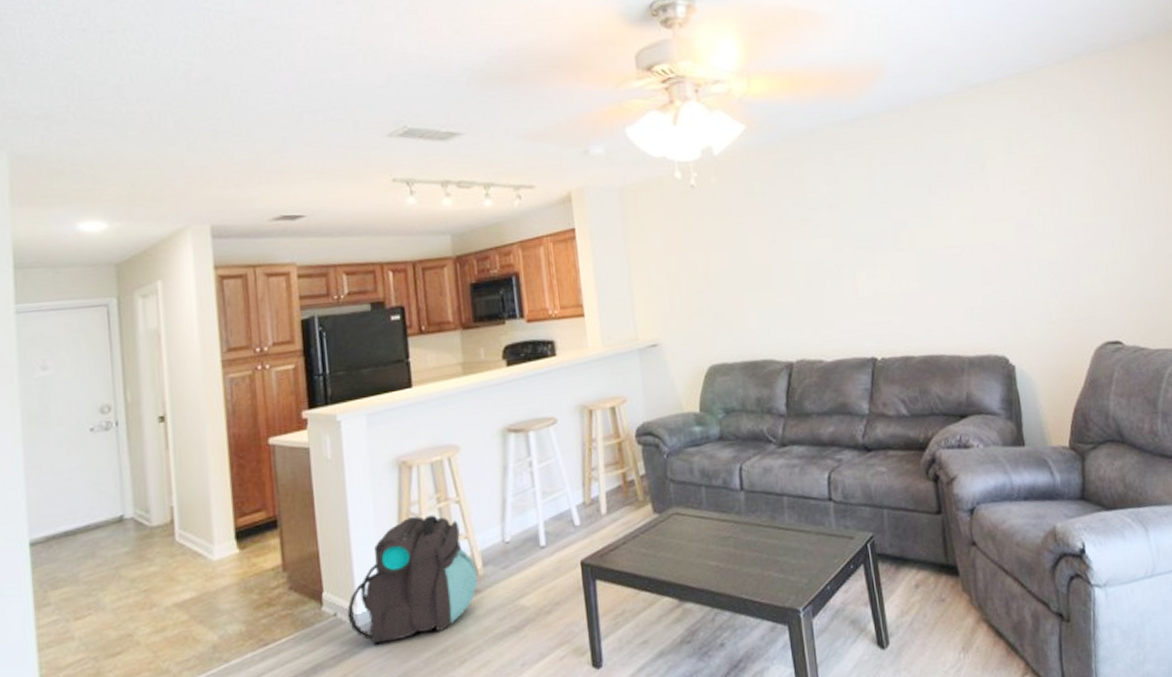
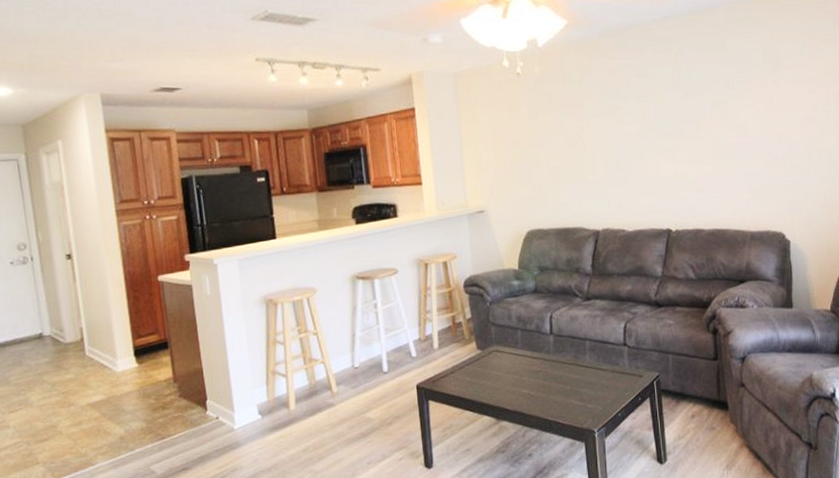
backpack: present [347,515,478,645] -> none [227,343,333,443]

